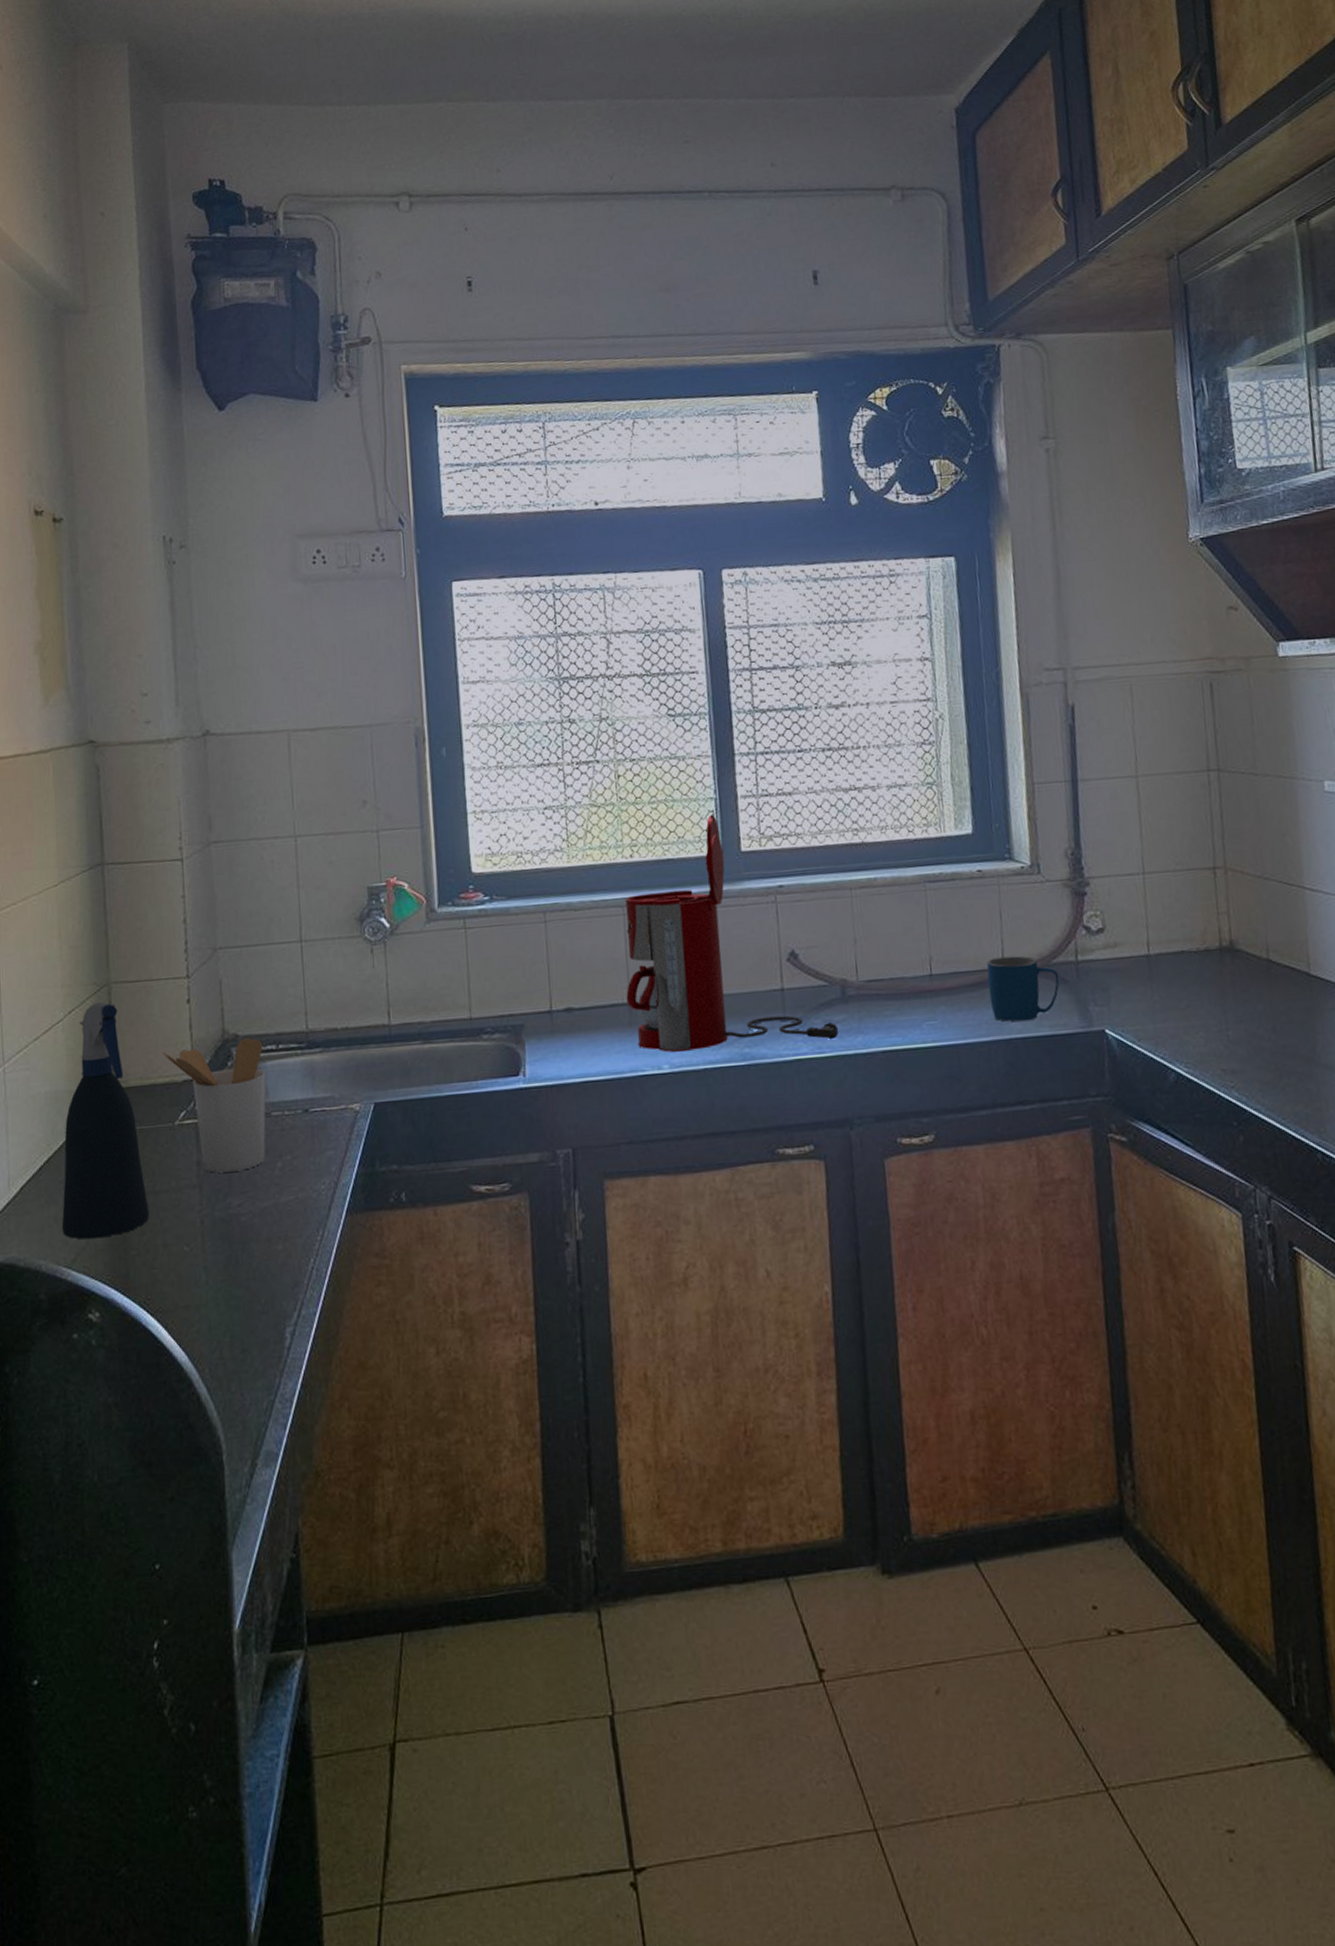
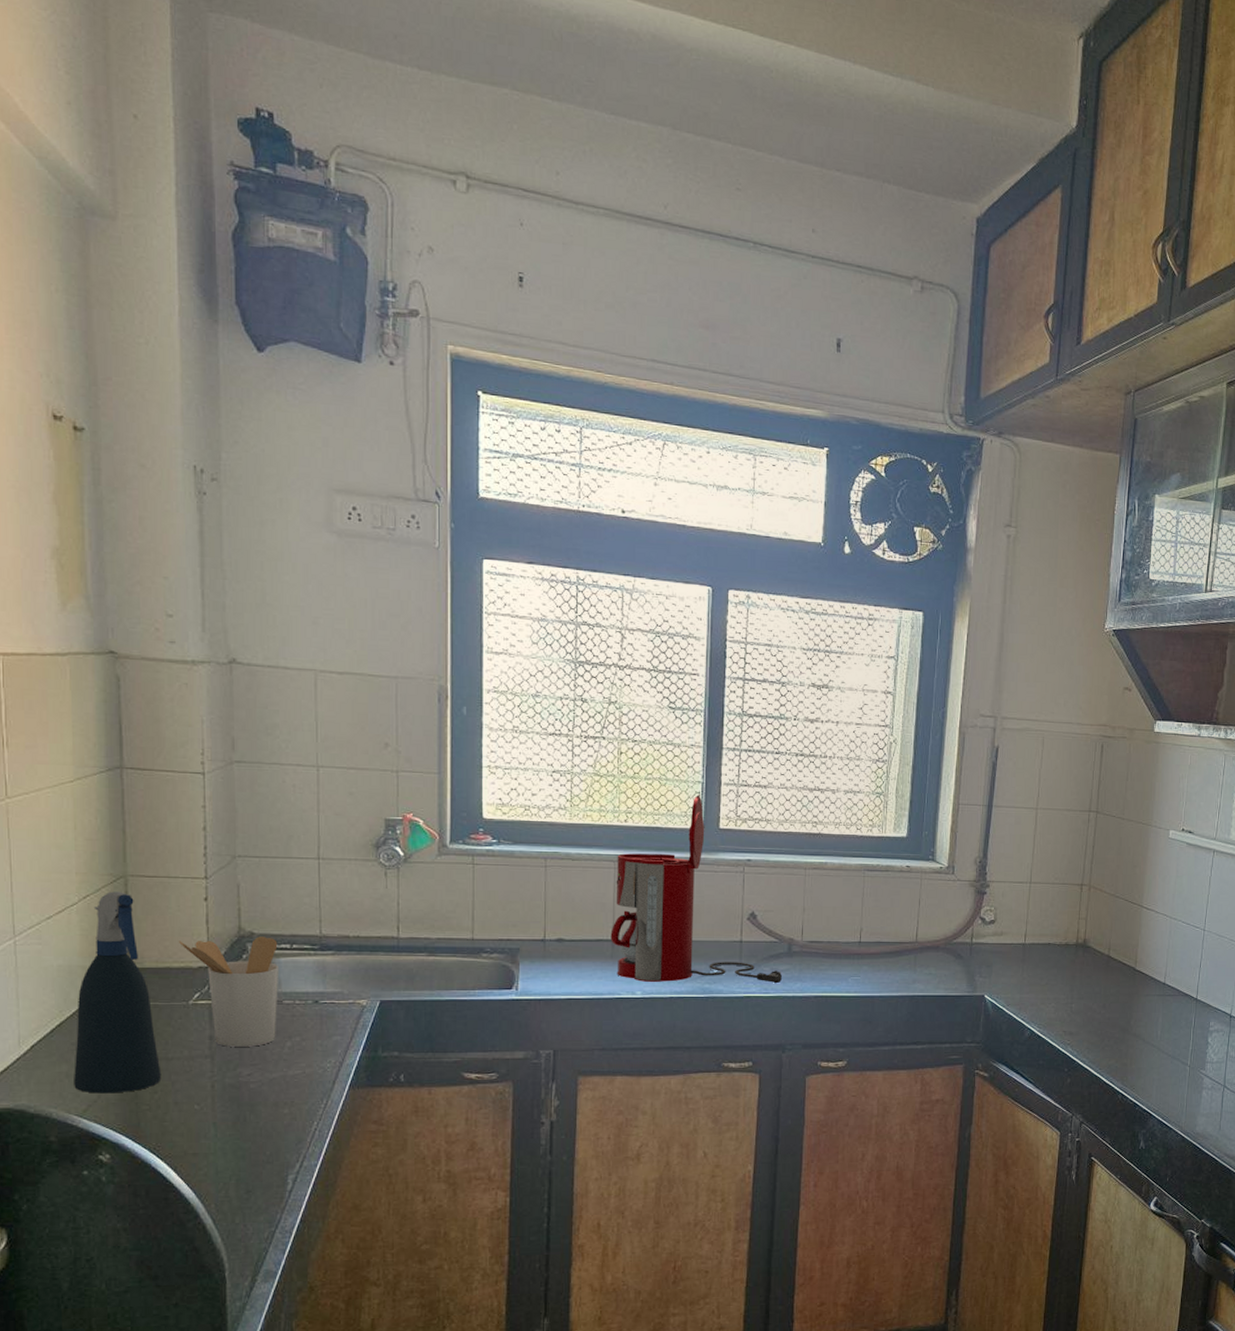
mug: present [987,956,1060,1022] -> none [902,934,957,984]

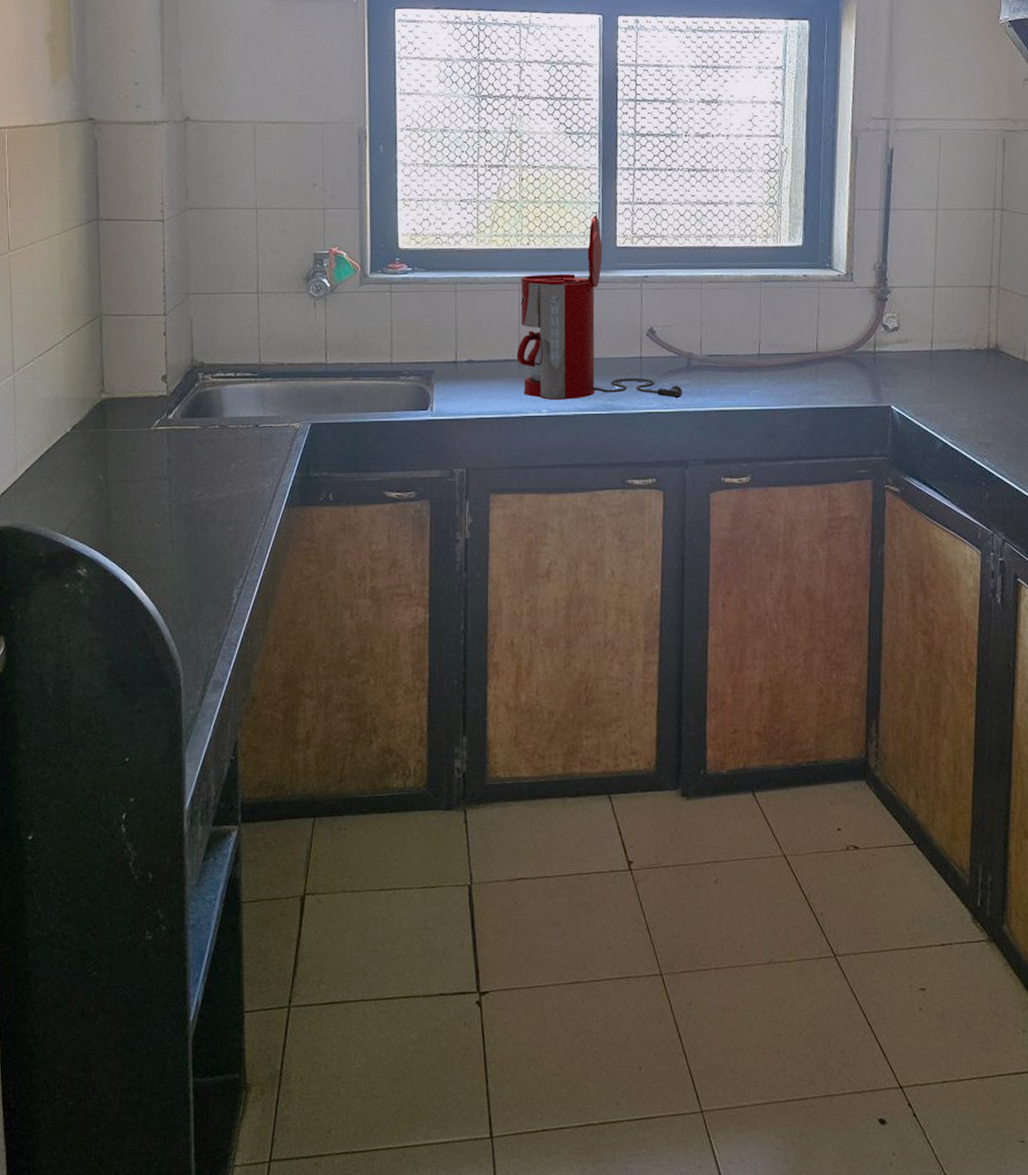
spray bottle: present [74,891,162,1094] -> none [58,330,129,513]
utensil holder: present [179,936,279,1047] -> none [143,366,225,469]

